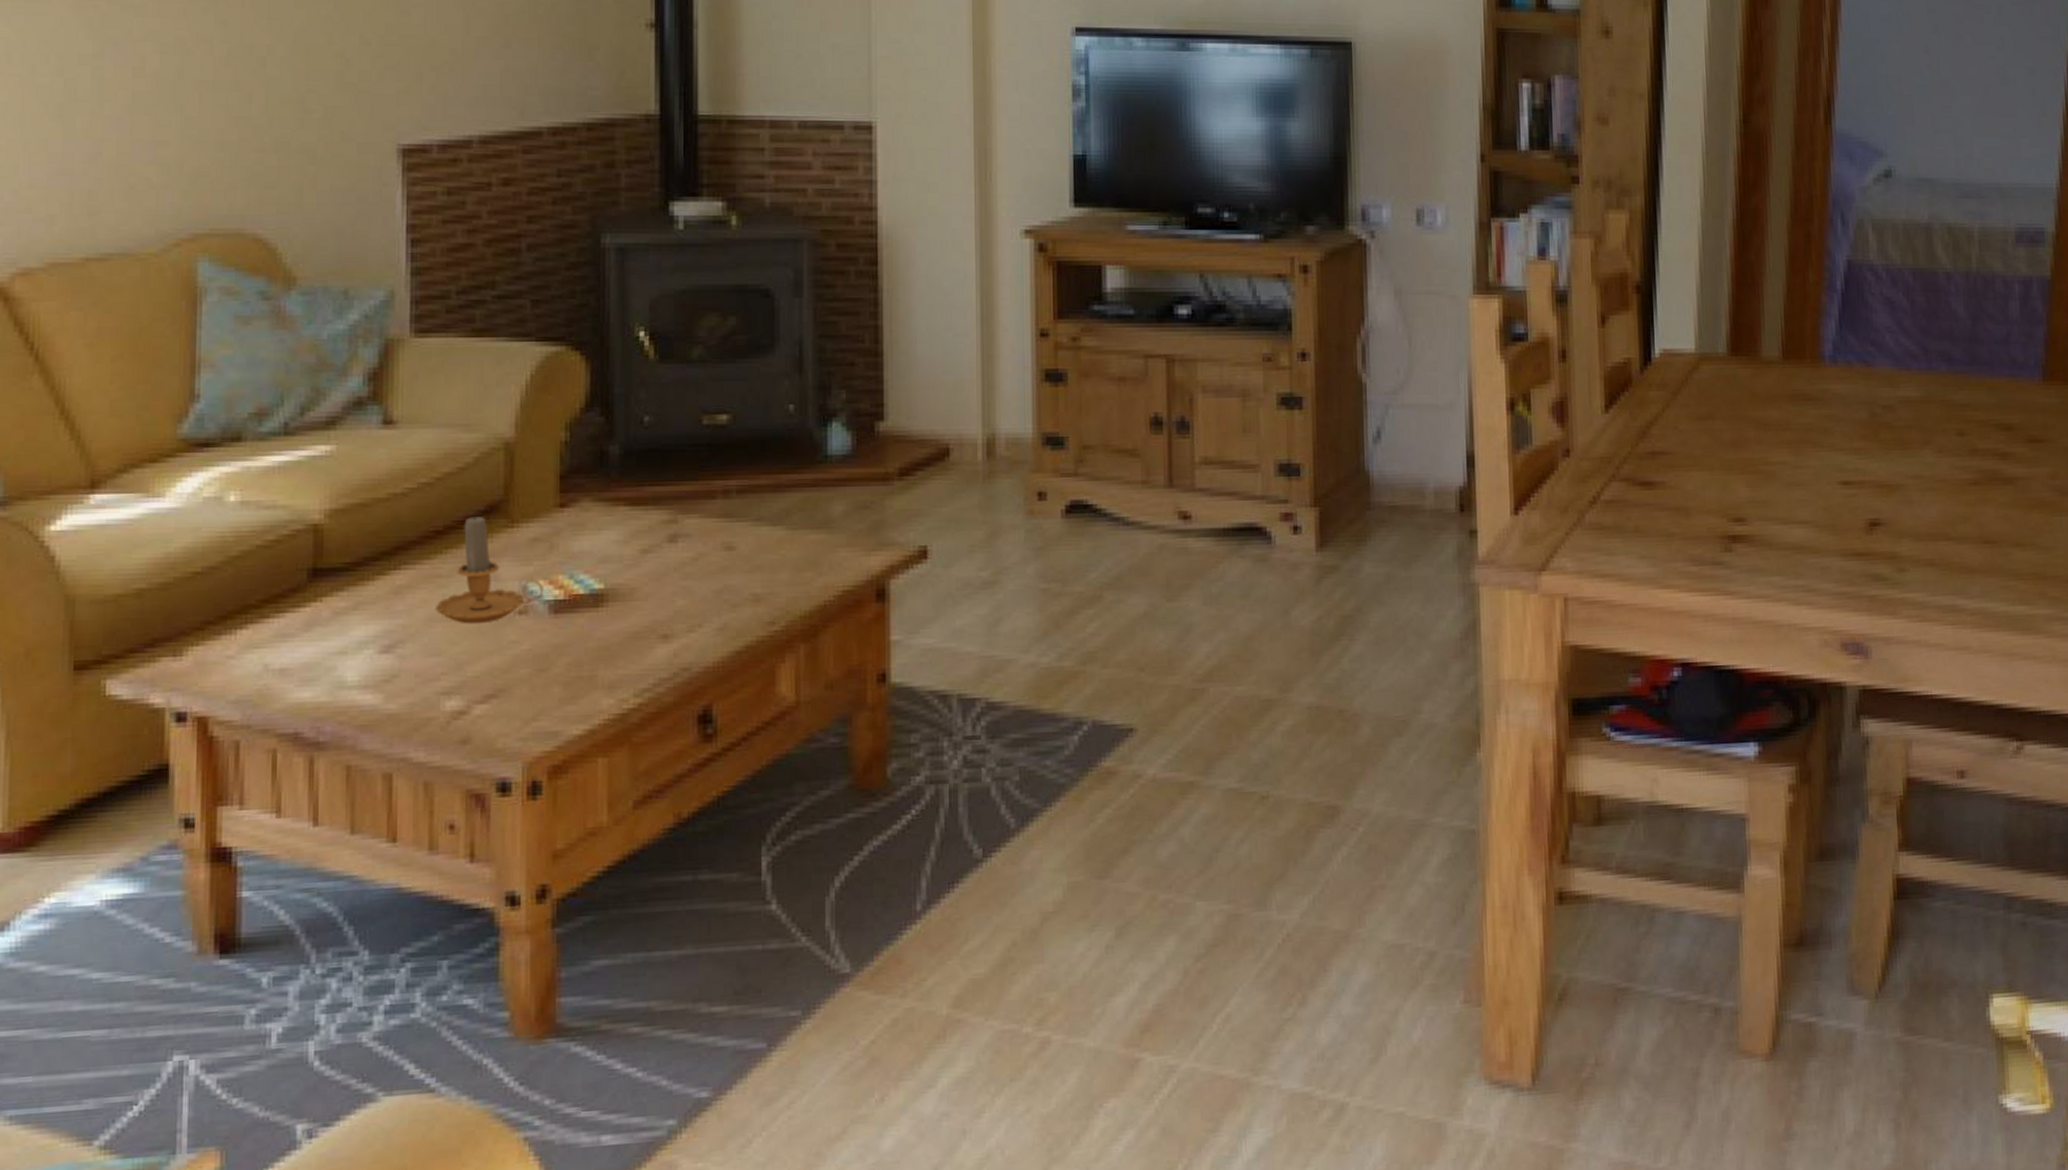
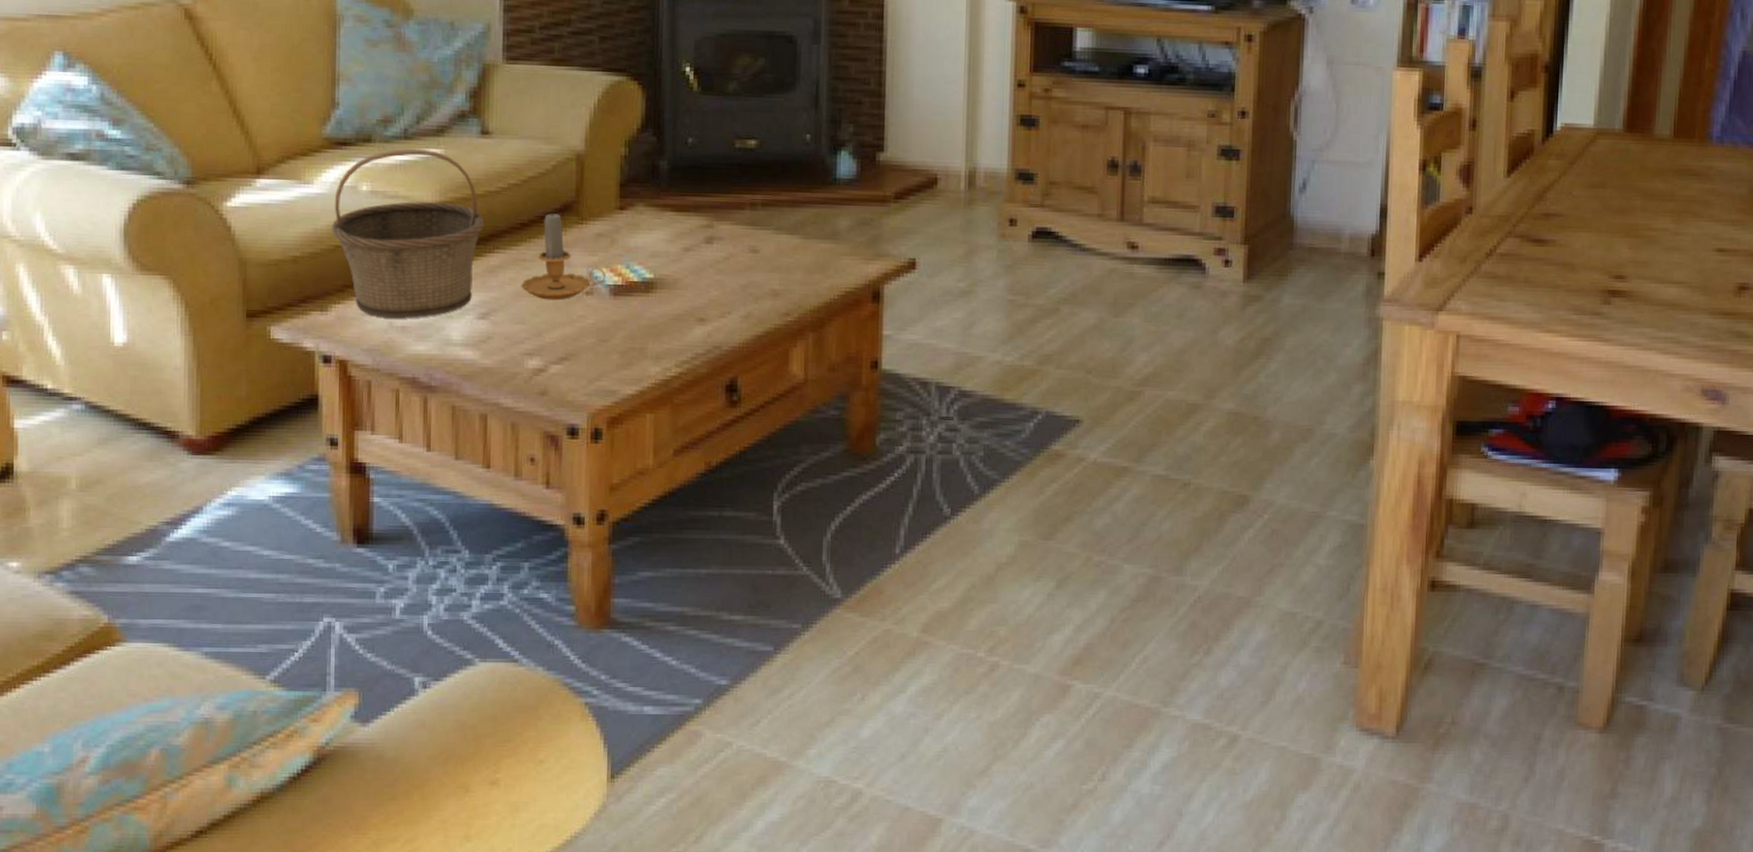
basket: none [188,446,387,659] -> present [331,149,484,318]

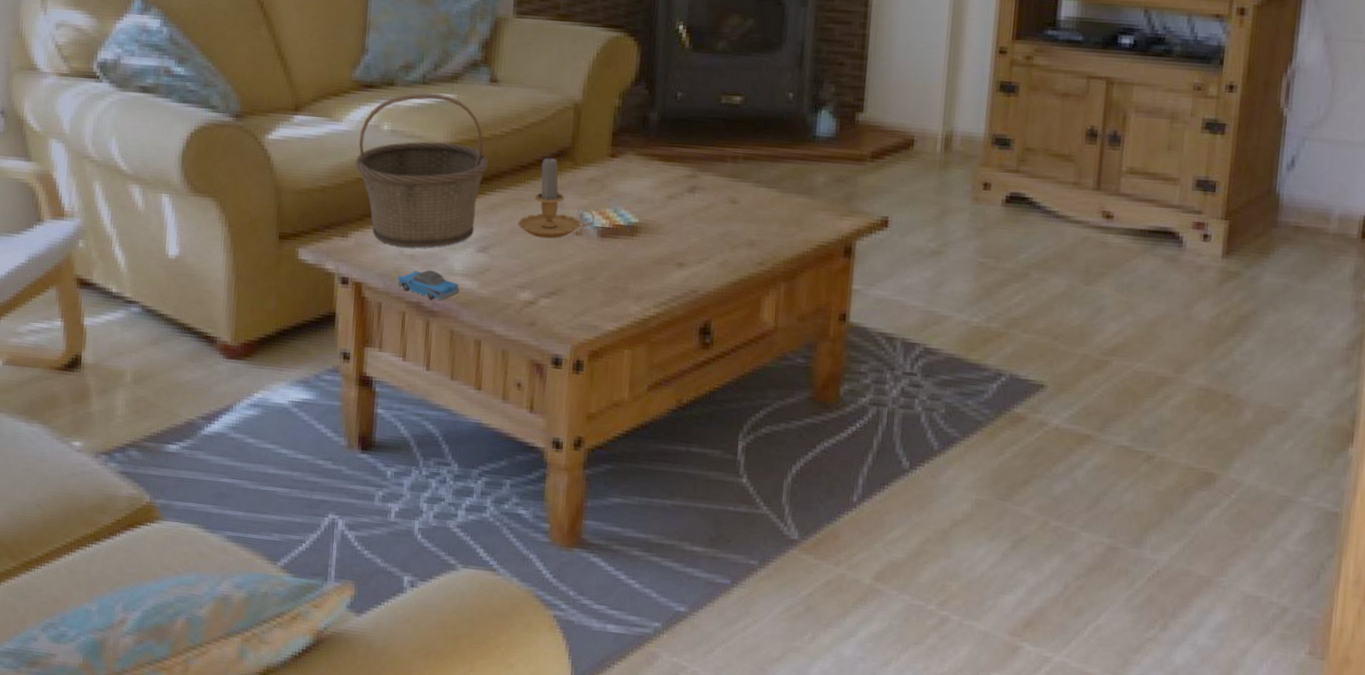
toy car: none [387,341,460,374] -> present [397,269,460,300]

